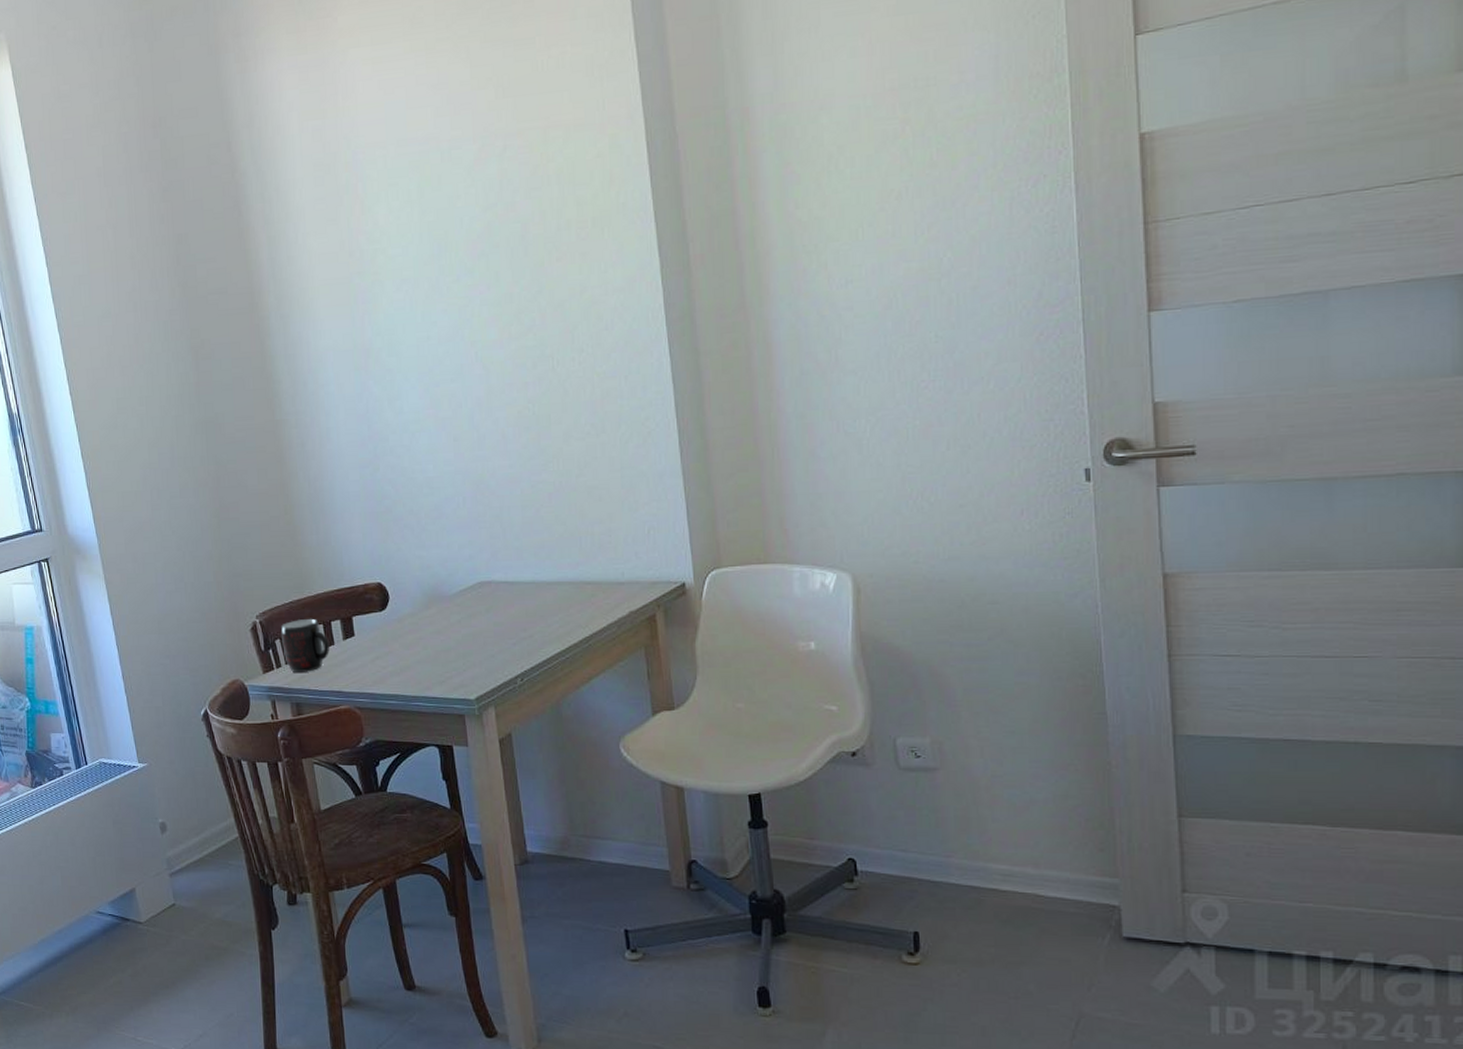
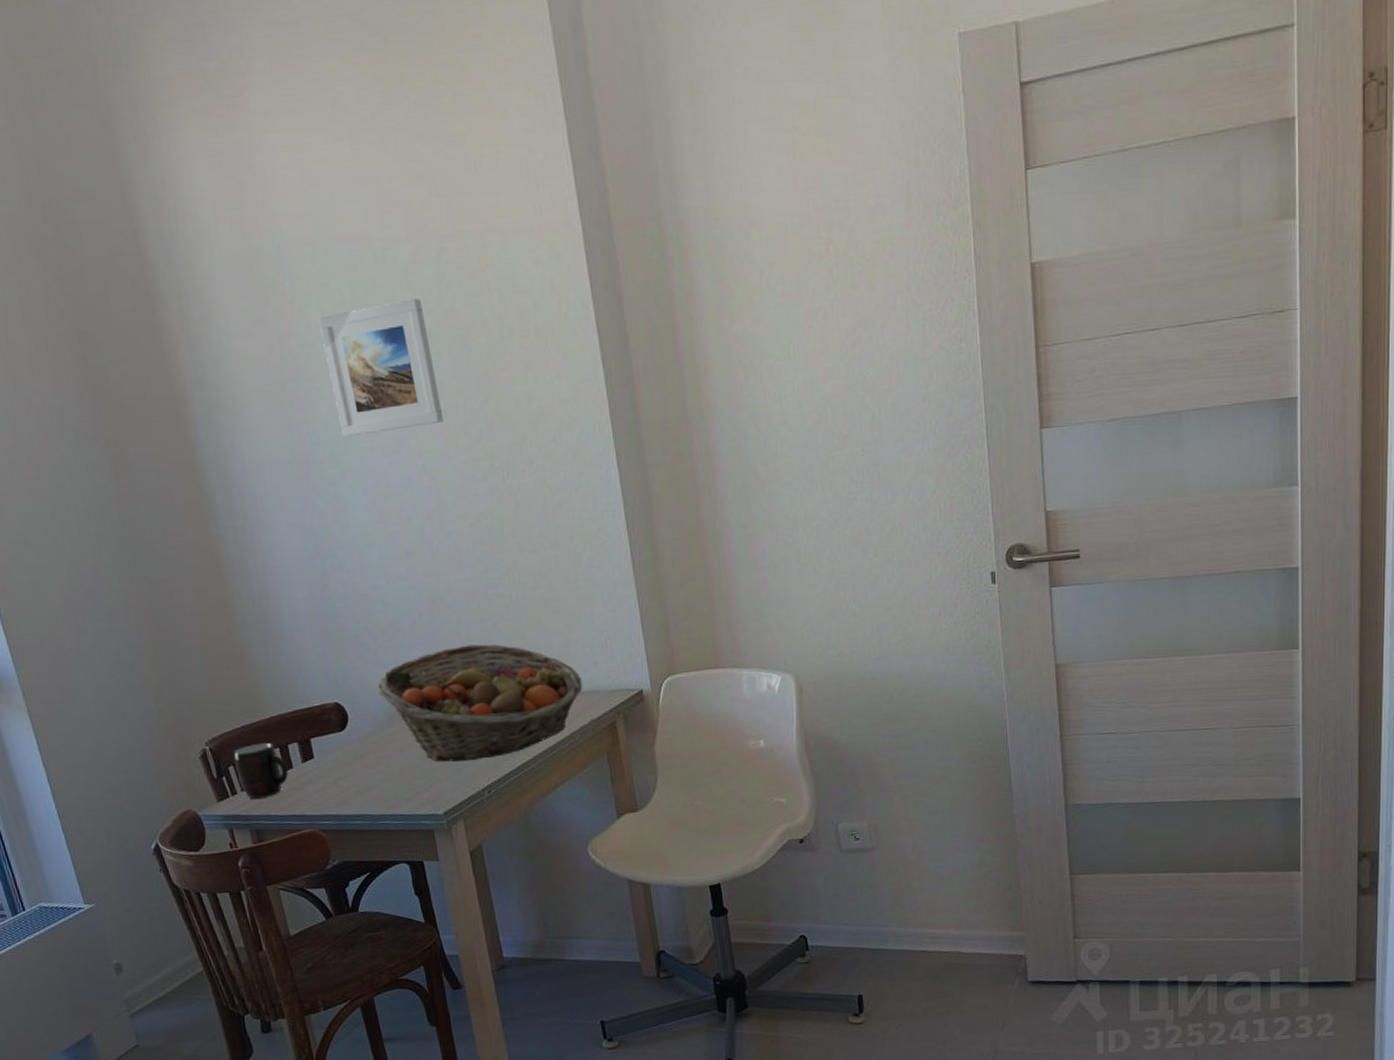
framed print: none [385,194,498,328] -> present [318,299,444,438]
fruit basket: none [417,530,623,647] -> present [376,644,583,762]

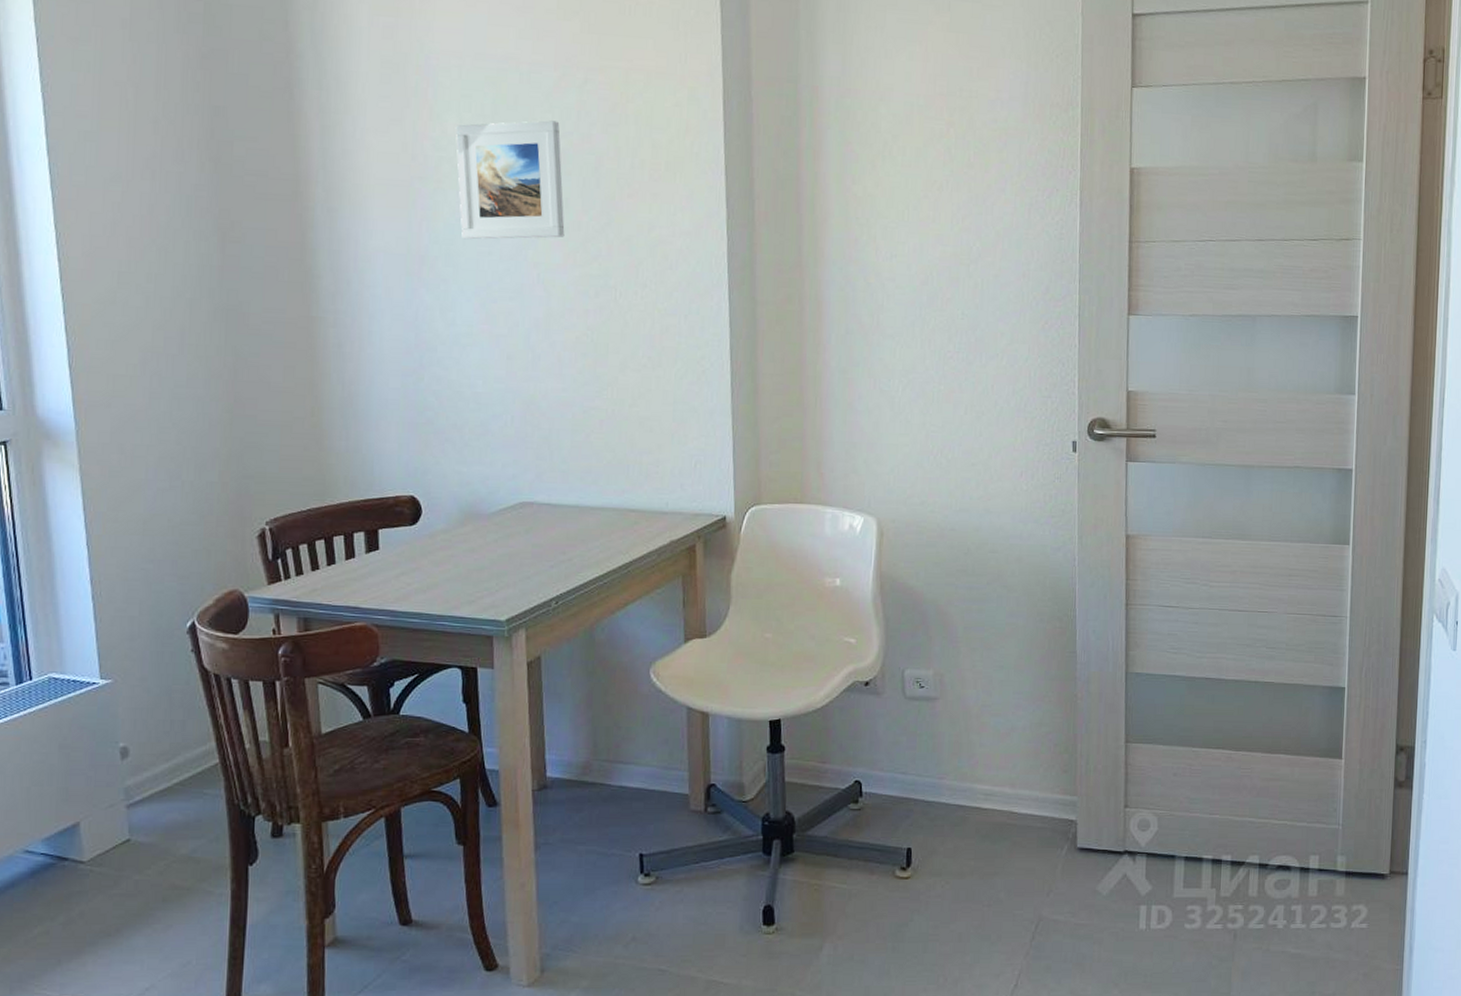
mug: present [233,742,288,799] -> none [293,528,349,585]
fruit basket: present [376,644,583,762] -> none [456,453,667,569]

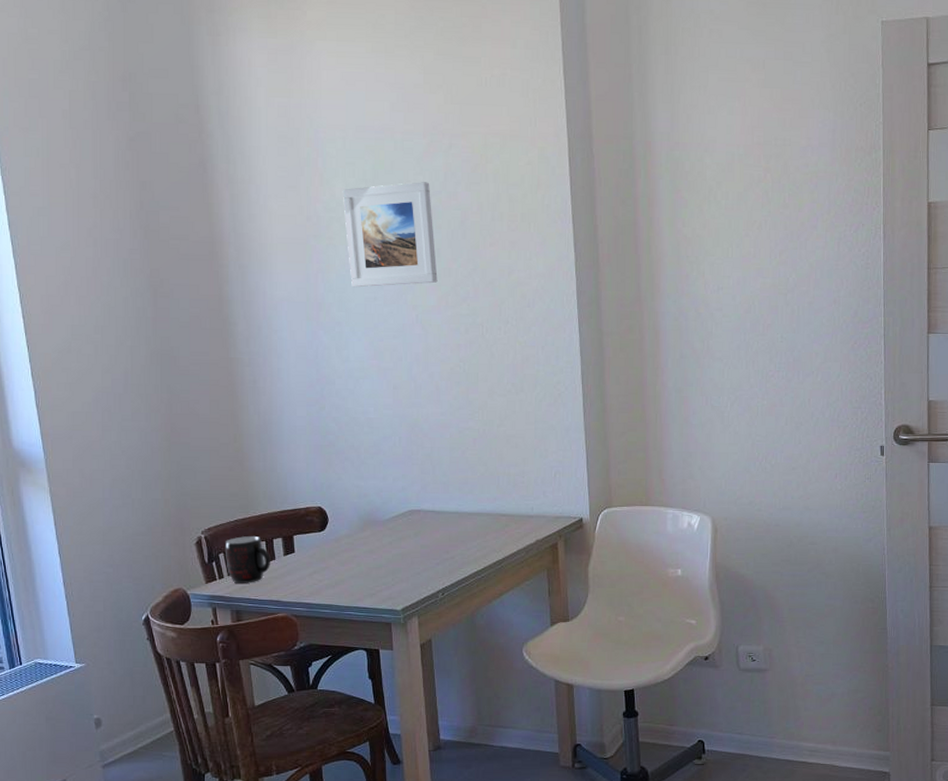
mug: none [293,528,349,585] -> present [224,535,270,583]

